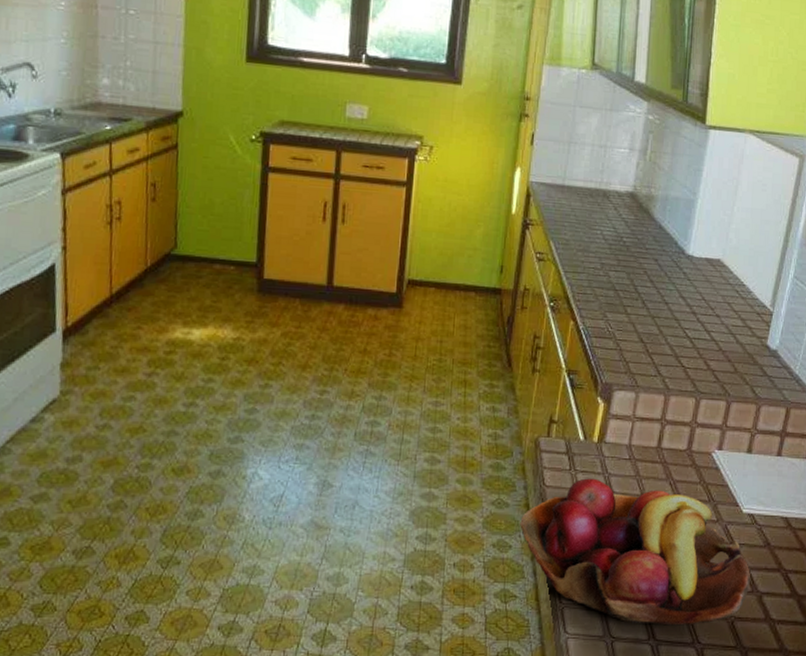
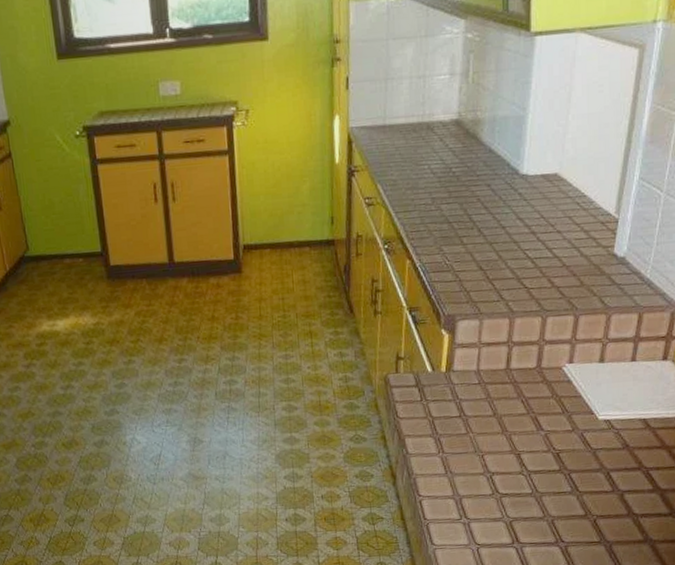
fruit basket: present [520,478,750,626] -> none [378,405,610,531]

